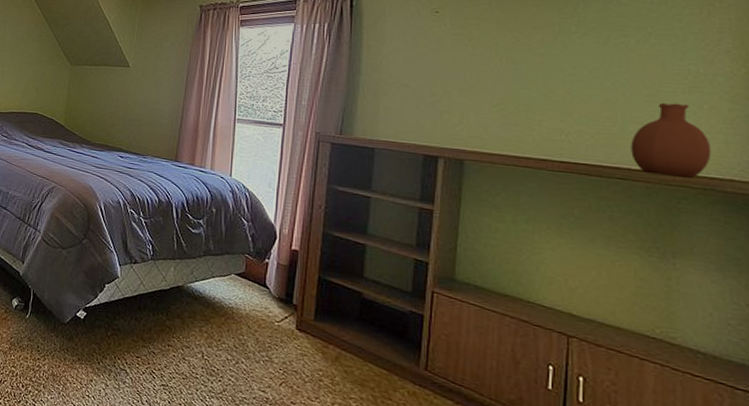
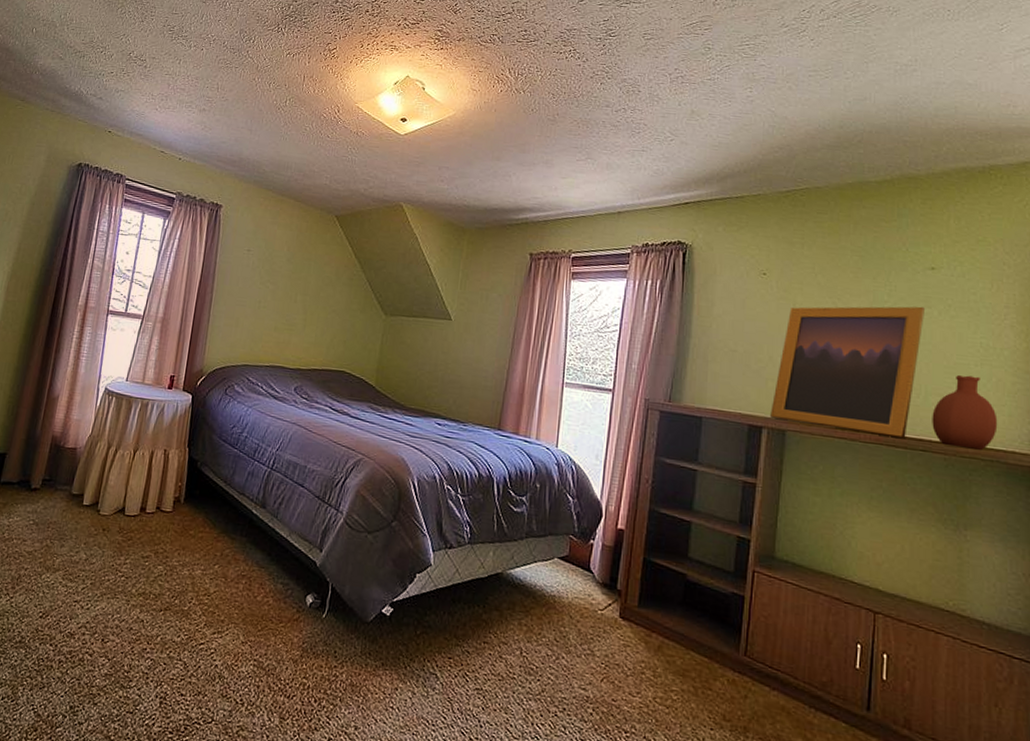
picture frame: none [447,35,620,168] -> present [770,306,924,439]

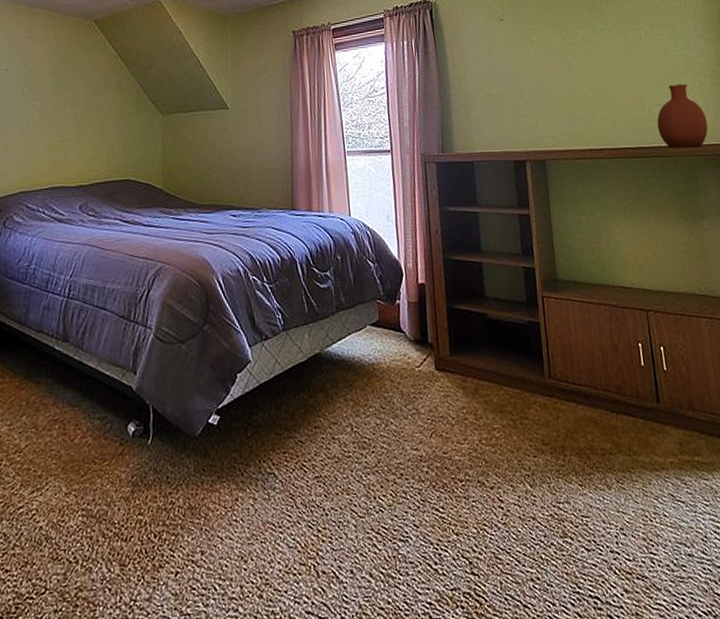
picture frame: present [770,306,924,439] -> none [528,29,641,152]

